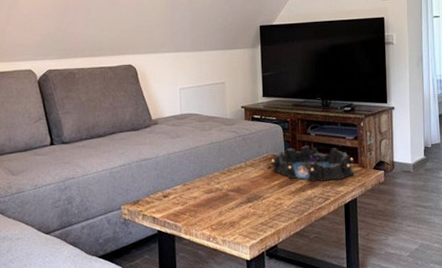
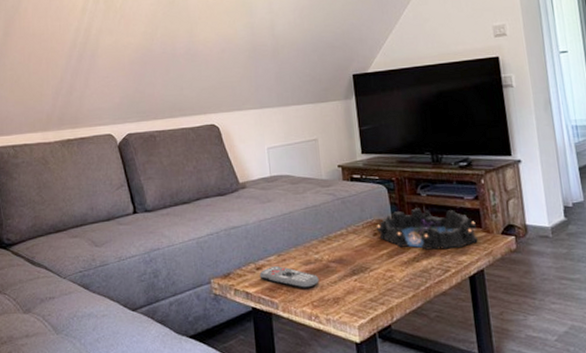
remote control: none [166,193,219,215] -> present [259,265,319,289]

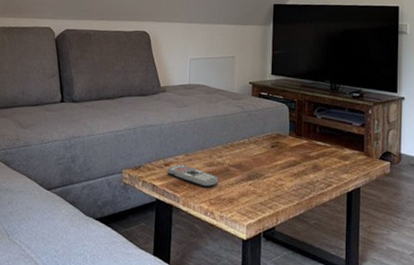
decorative bowl: present [376,208,478,250] -> none [274,128,359,167]

